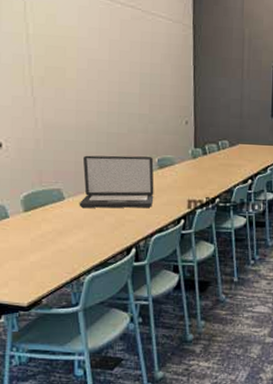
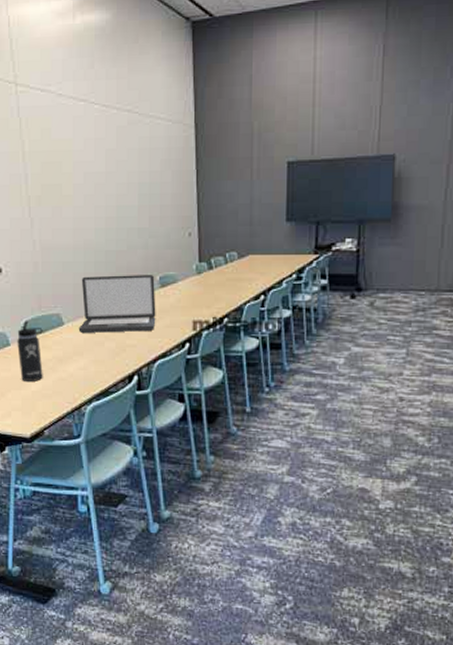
thermos bottle: none [16,193,43,253] -> present [17,320,43,381]

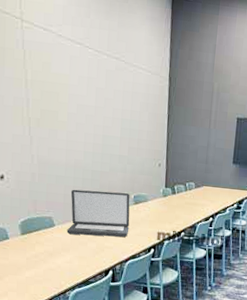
thermos bottle: present [17,320,43,381] -> none [15,219,37,269]

